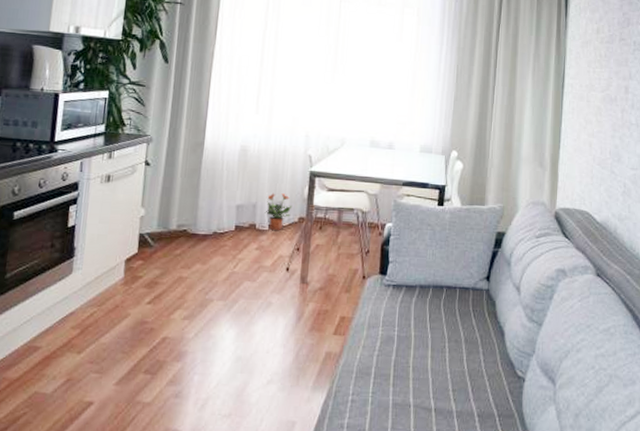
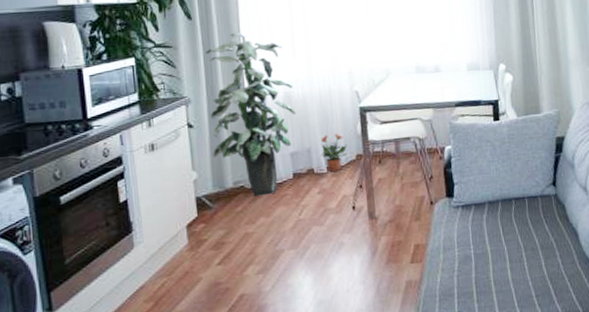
indoor plant: none [163,81,251,243] -> present [206,31,296,197]

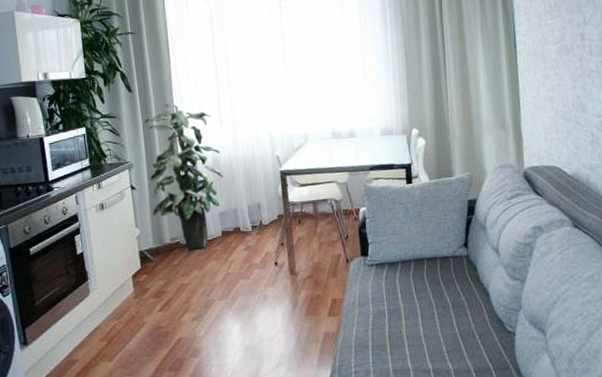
potted plant: present [320,134,348,172] -> none [246,195,270,230]

